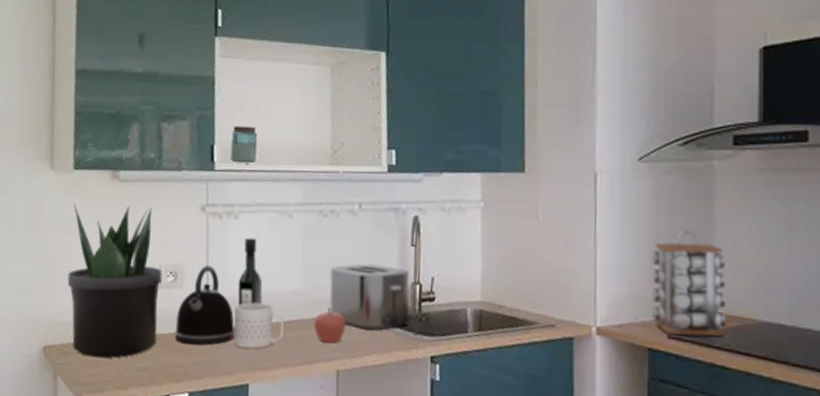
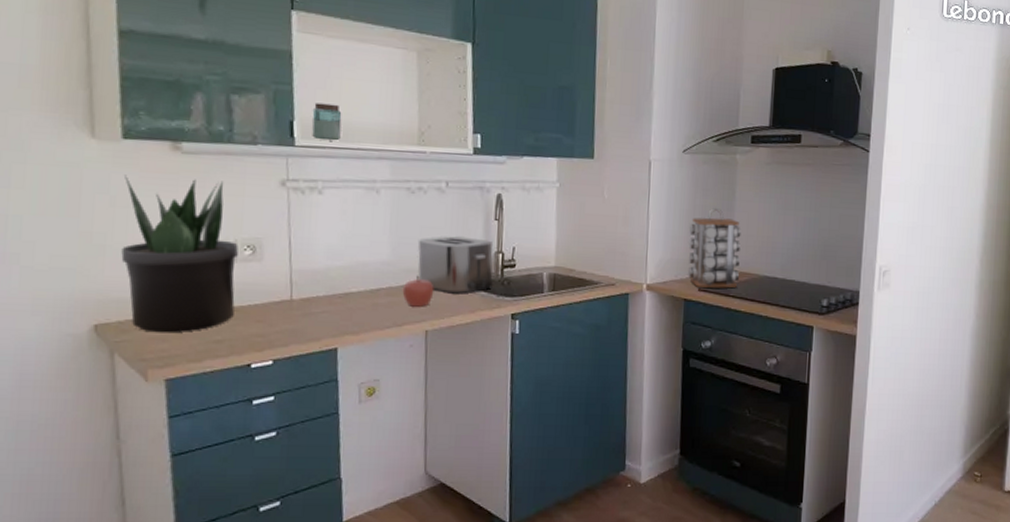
kettle: present [174,265,236,346] -> none [254,239,322,315]
mug: present [234,302,285,349] -> none [320,273,374,316]
bottle: present [238,237,263,306] -> none [323,212,350,277]

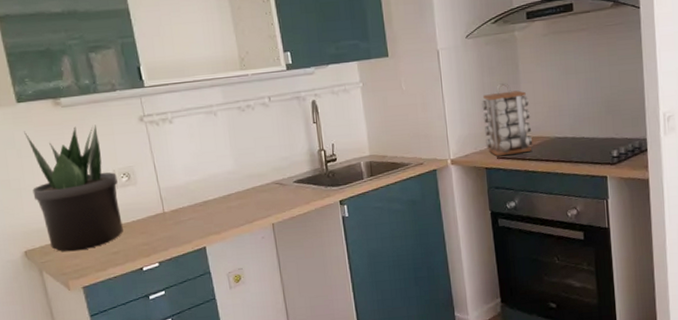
peanut butter: present [311,103,342,141] -> none [153,47,179,79]
fruit: present [402,275,434,307] -> none [248,179,274,205]
toaster: present [418,236,494,294] -> none [255,141,321,191]

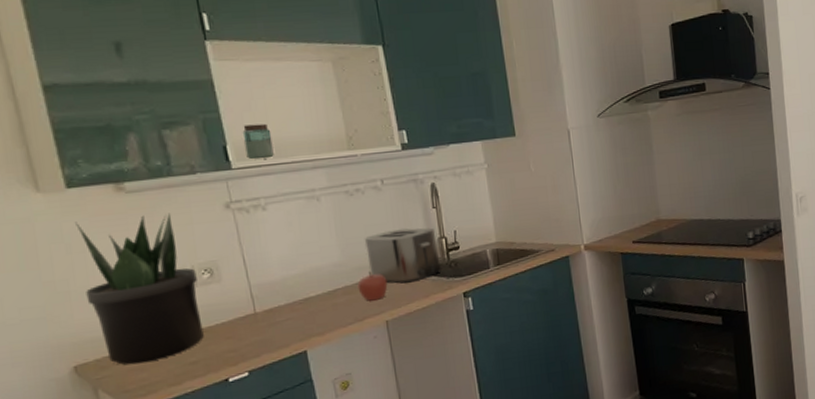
peanut butter: none [153,47,179,79] -> present [242,123,274,160]
fruit: none [248,179,274,205] -> present [357,271,388,301]
toaster: none [255,141,321,191] -> present [365,228,441,284]
spice rack: present [481,83,533,157] -> none [615,164,669,241]

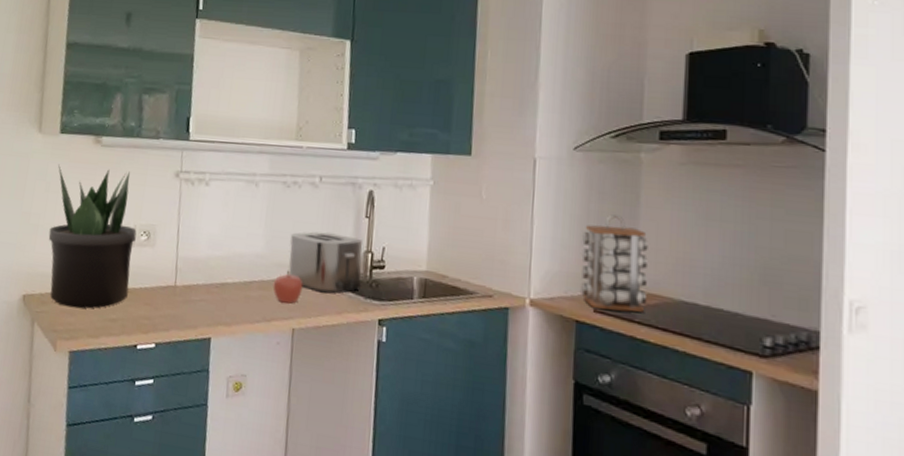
peanut butter: present [242,123,274,160] -> none [204,100,231,136]
spice rack: none [615,164,669,241] -> present [580,214,648,313]

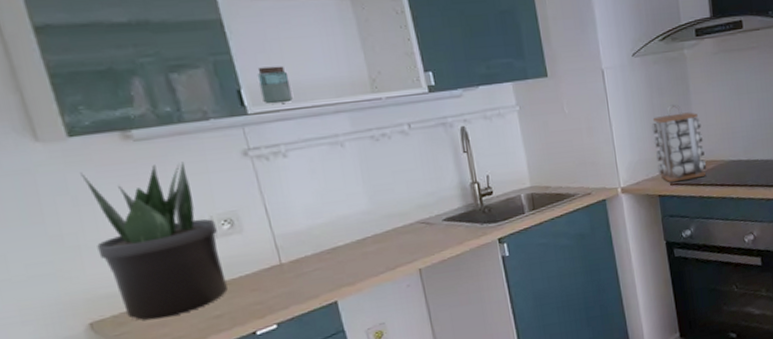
peanut butter: none [204,100,231,136] -> present [257,66,293,105]
fruit: present [272,270,303,304] -> none [387,218,420,249]
toaster: present [288,232,363,294] -> none [394,173,475,231]

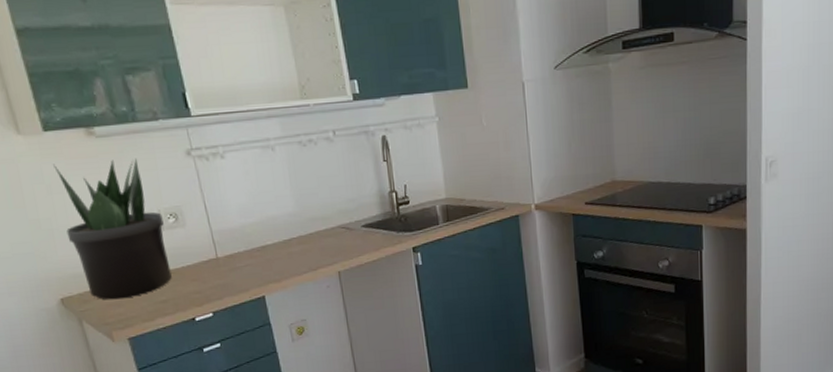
peanut butter: present [257,66,293,105] -> none [199,70,230,107]
spice rack: present [651,104,707,183] -> none [570,121,625,202]

